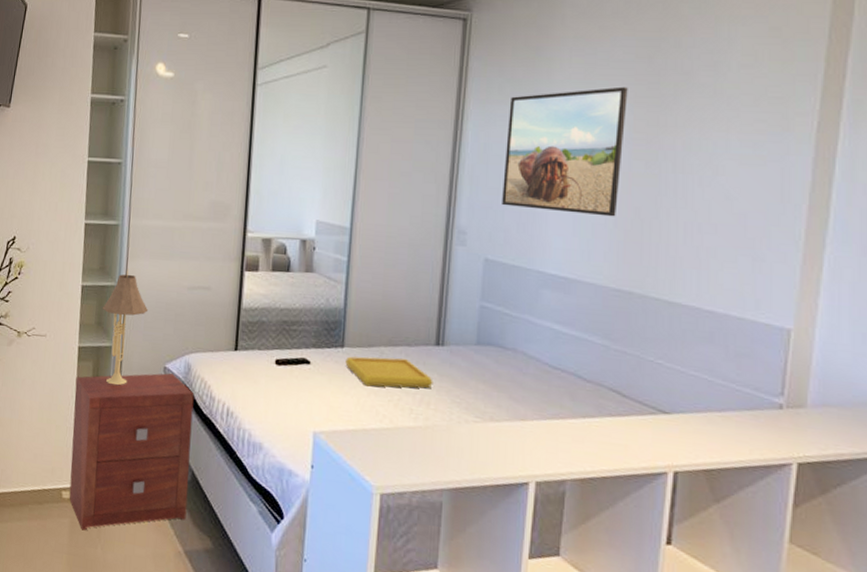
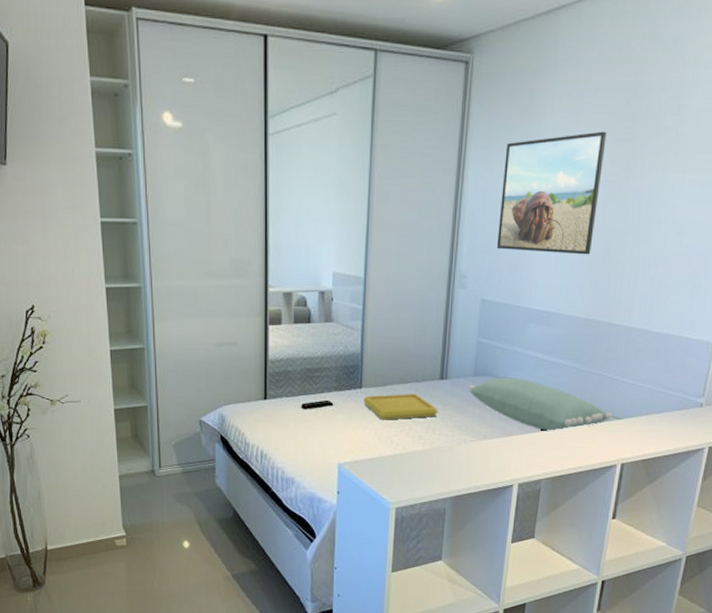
nightstand: present [68,373,194,531] -> none [115,426,231,570]
table lamp: present [102,269,149,386] -> none [133,330,180,442]
pillow: none [471,349,657,421] -> present [469,377,613,432]

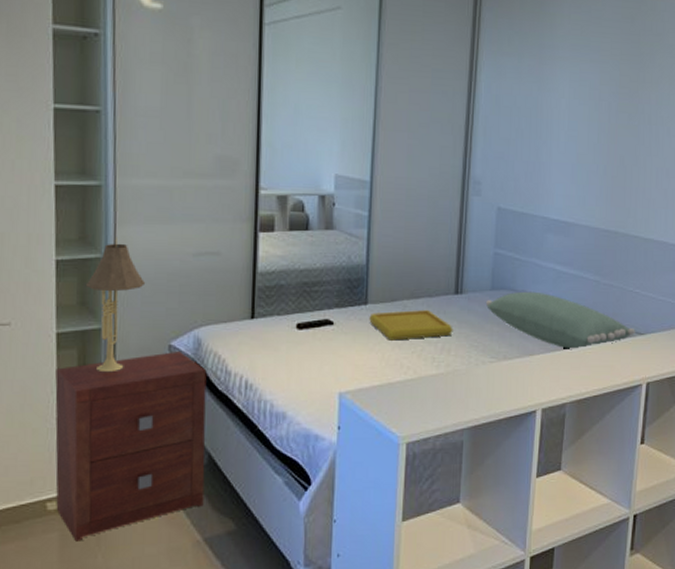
nightstand: none [115,426,231,570] -> present [55,352,207,542]
table lamp: none [133,330,180,442] -> present [85,237,146,373]
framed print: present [497,131,607,255] -> none [512,44,615,165]

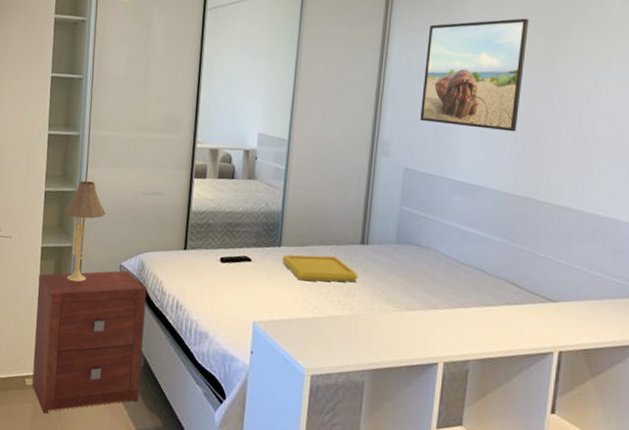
pillow: present [486,291,635,350] -> none [391,247,547,309]
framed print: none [512,44,615,165] -> present [420,18,529,132]

